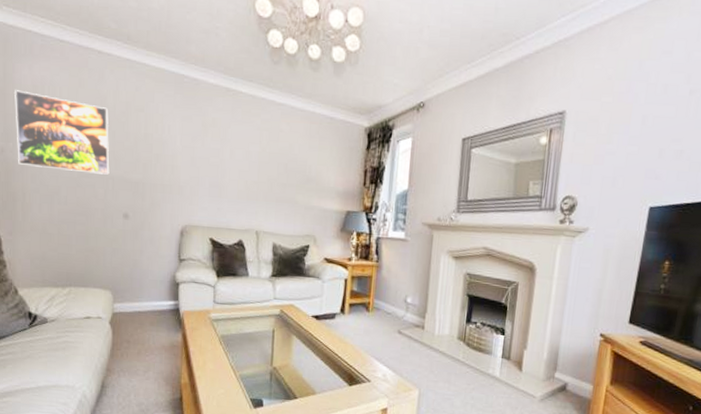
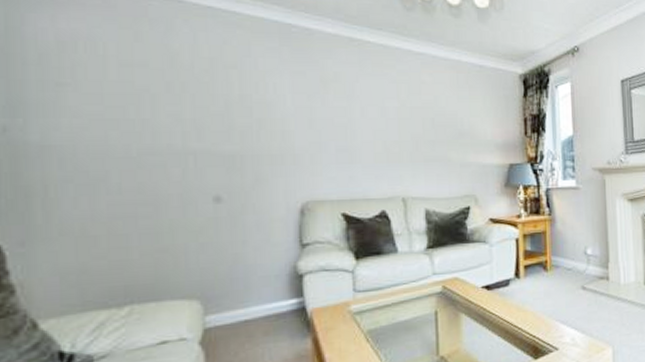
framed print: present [15,90,110,175] -> none [25,48,189,150]

